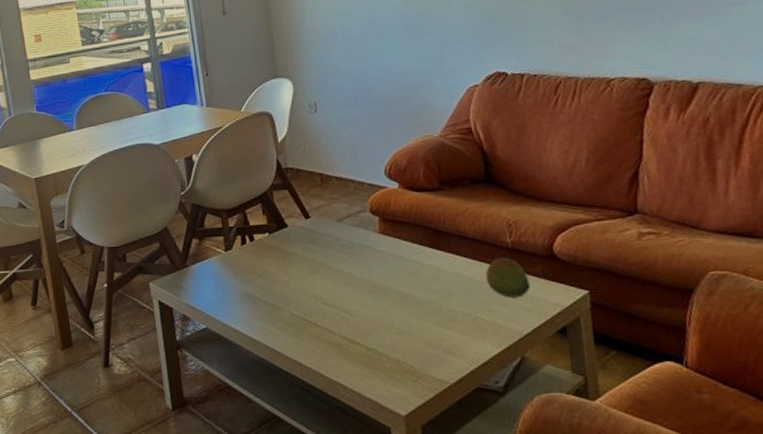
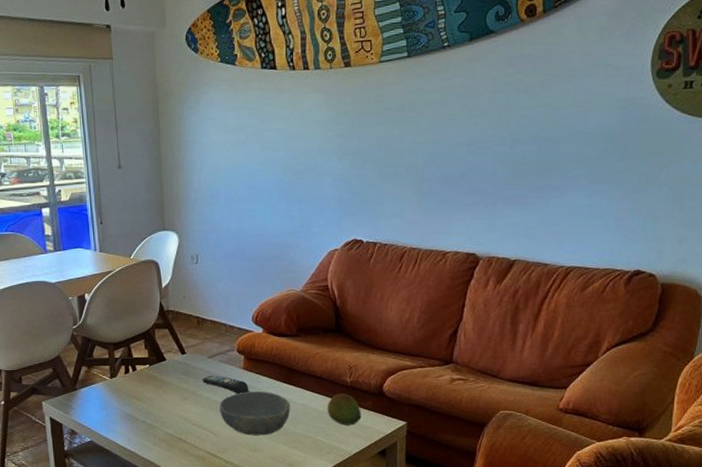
remote control: none [331,241,388,264] -> present [202,375,249,394]
bowl: none [354,259,441,315] -> present [220,391,290,436]

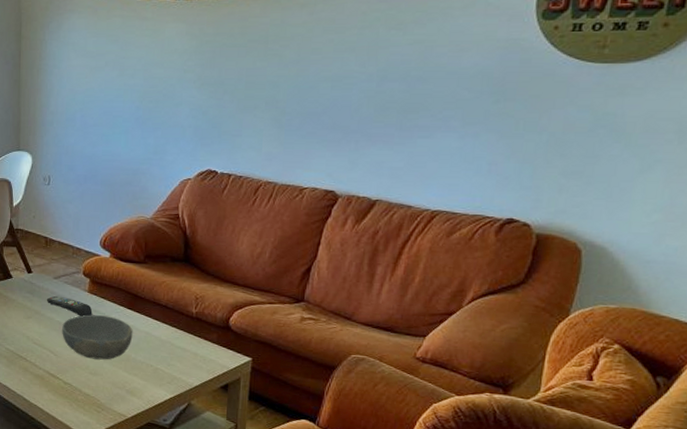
fruit: present [327,393,361,425] -> none [170,323,205,357]

